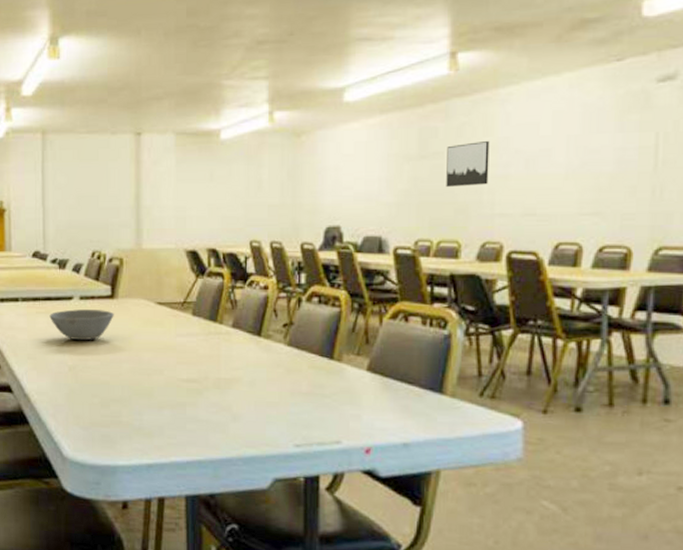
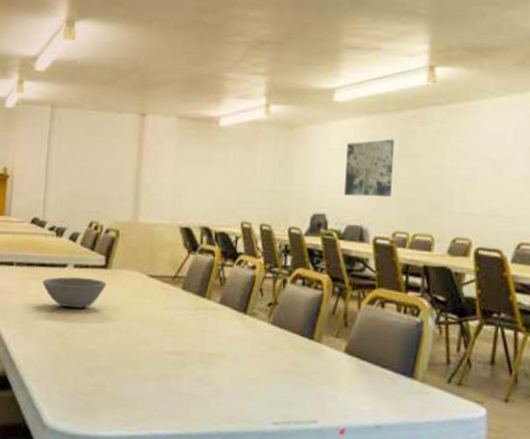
wall art: none [359,138,413,204] -> present [344,139,394,197]
wall art: present [446,140,490,187] -> none [422,146,462,186]

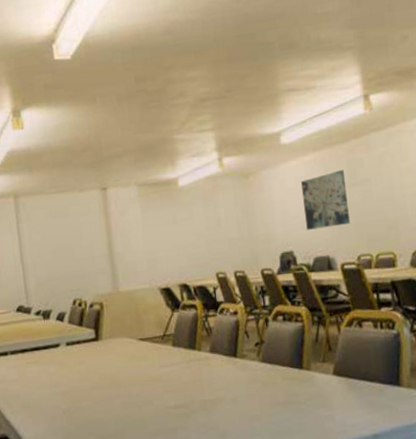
bowl: present [42,277,106,309] -> none [39,352,101,384]

